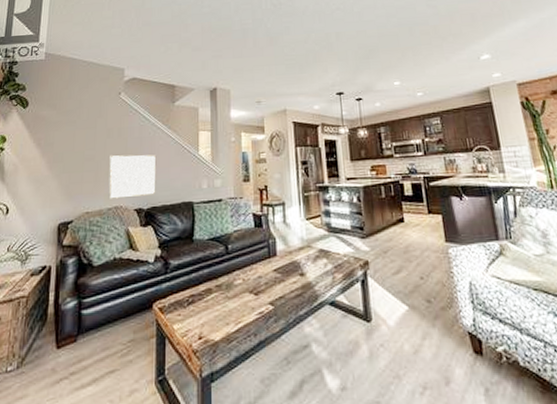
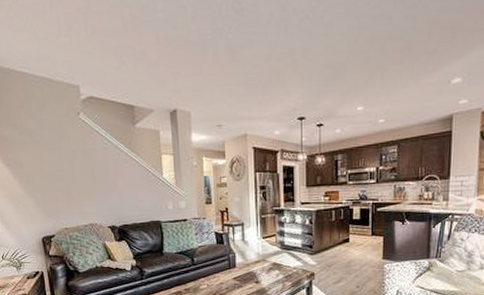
wall art: present [108,154,156,199] -> none [78,176,126,217]

